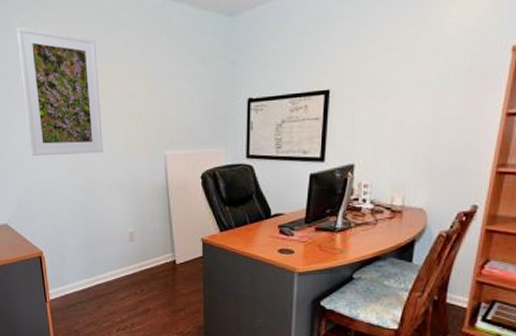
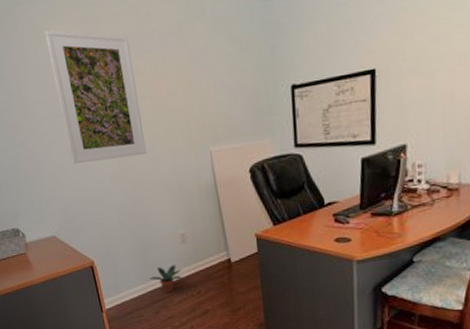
potted plant: none [95,261,128,289] -> present [149,264,183,293]

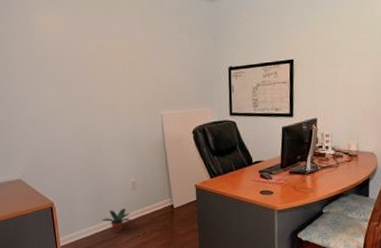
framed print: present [45,29,147,164] -> none [31,9,108,118]

